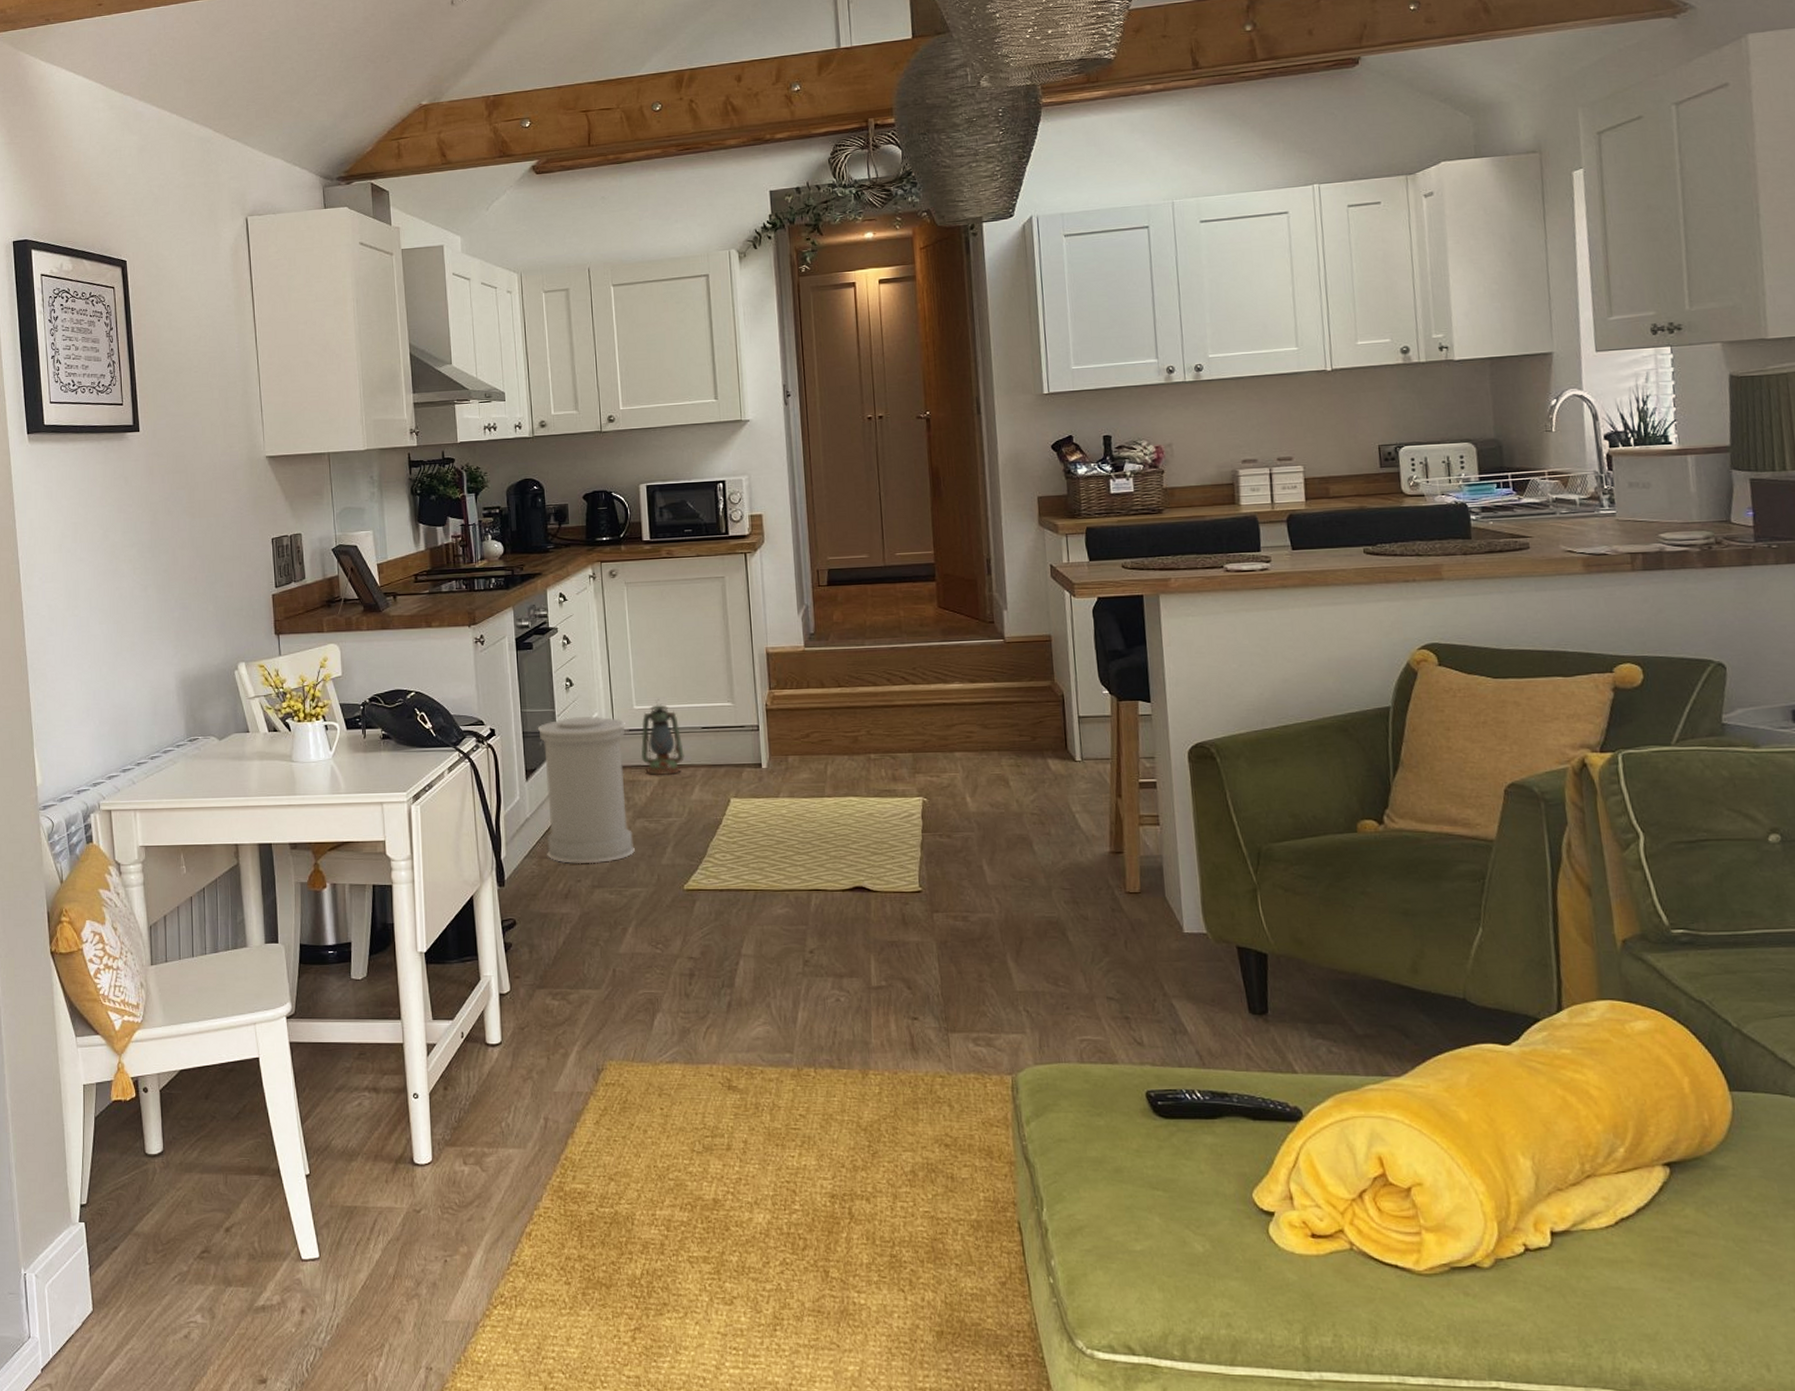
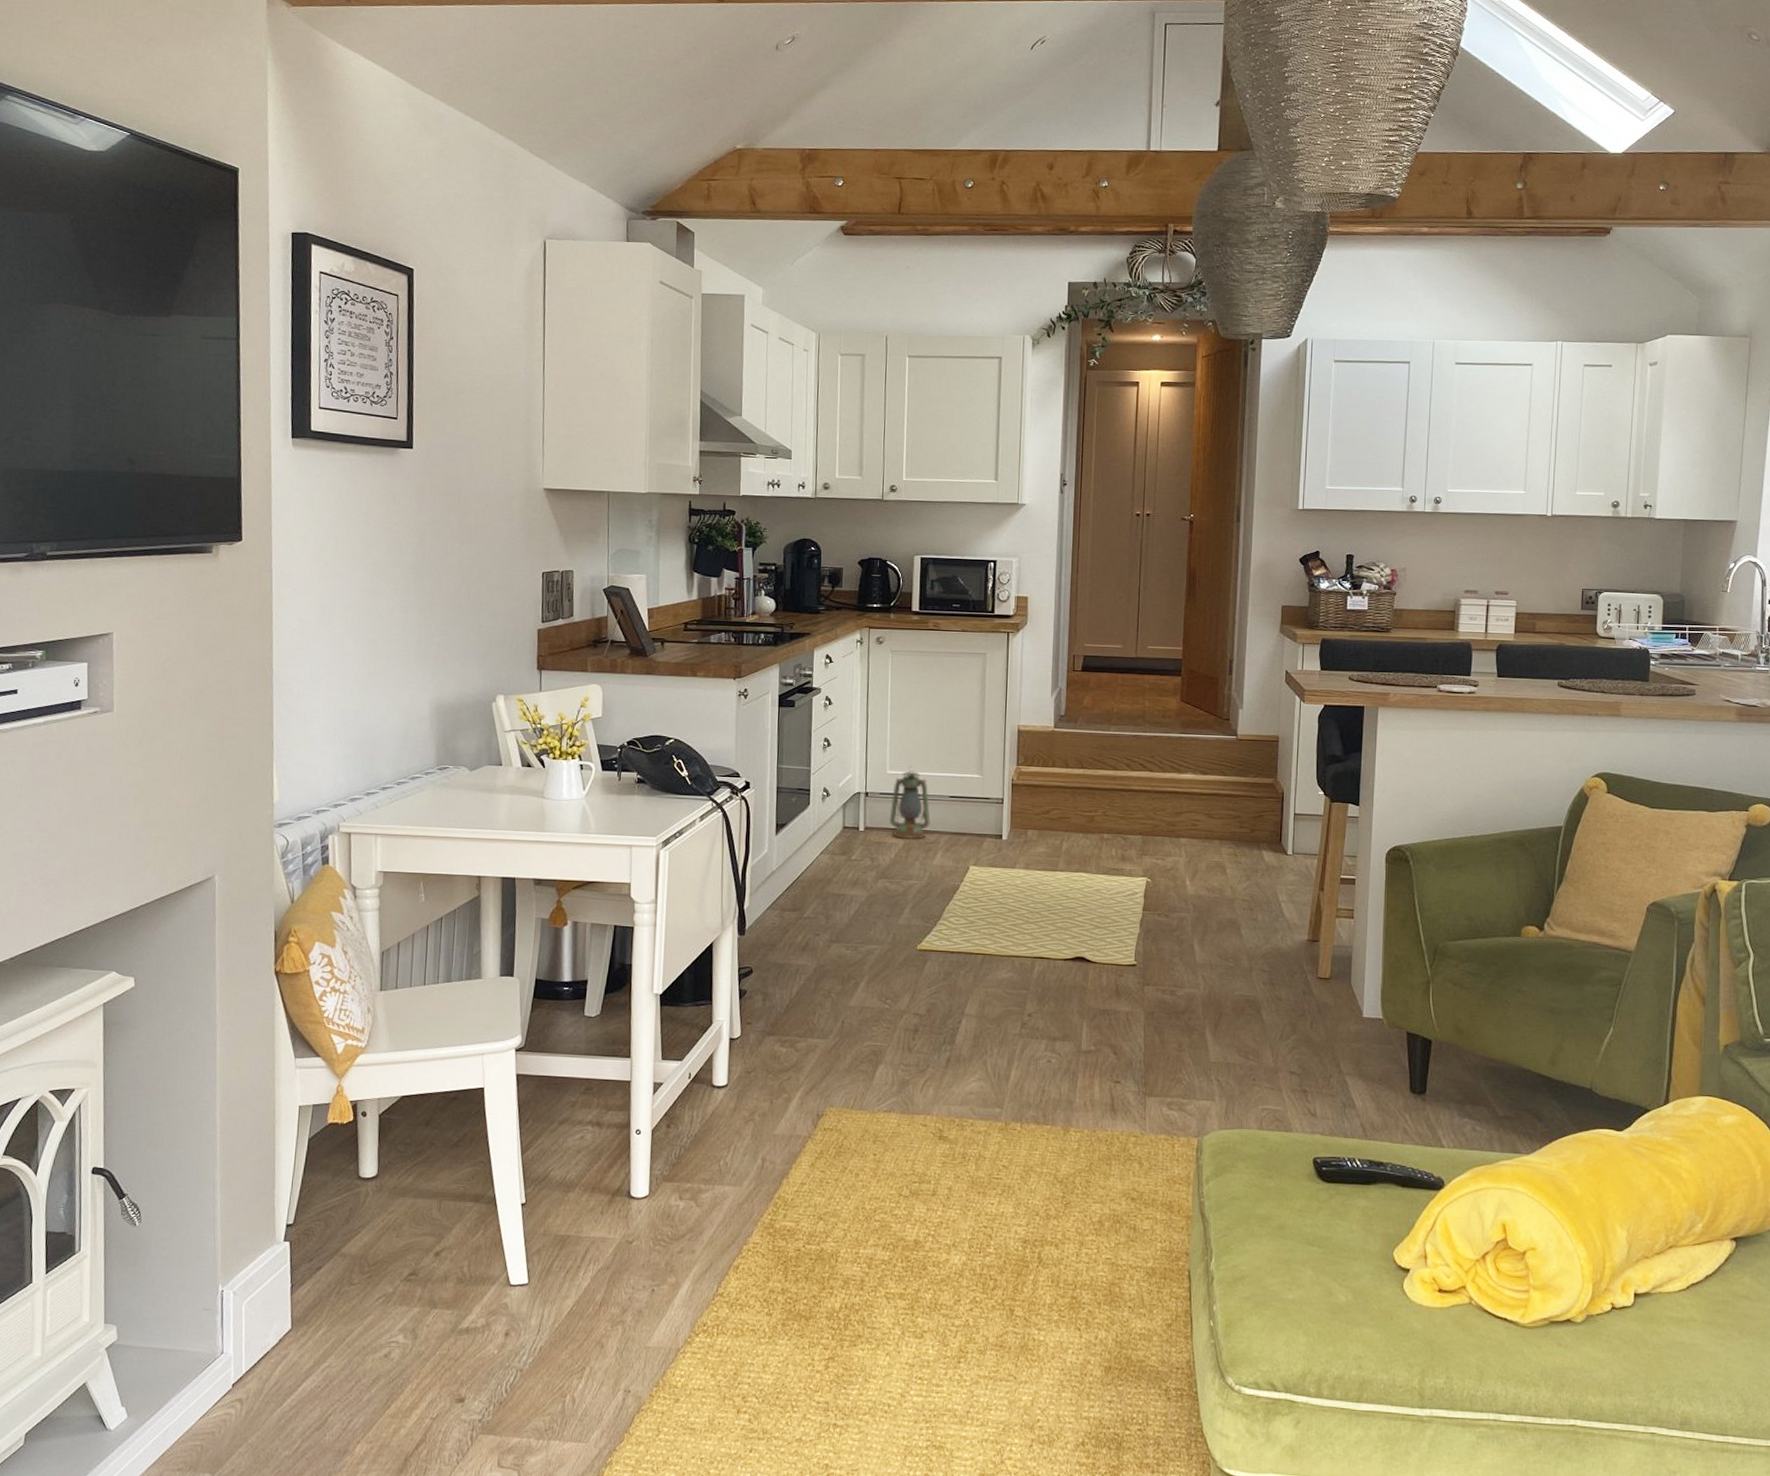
trash can: present [537,715,635,864] -> none [789,776,877,920]

